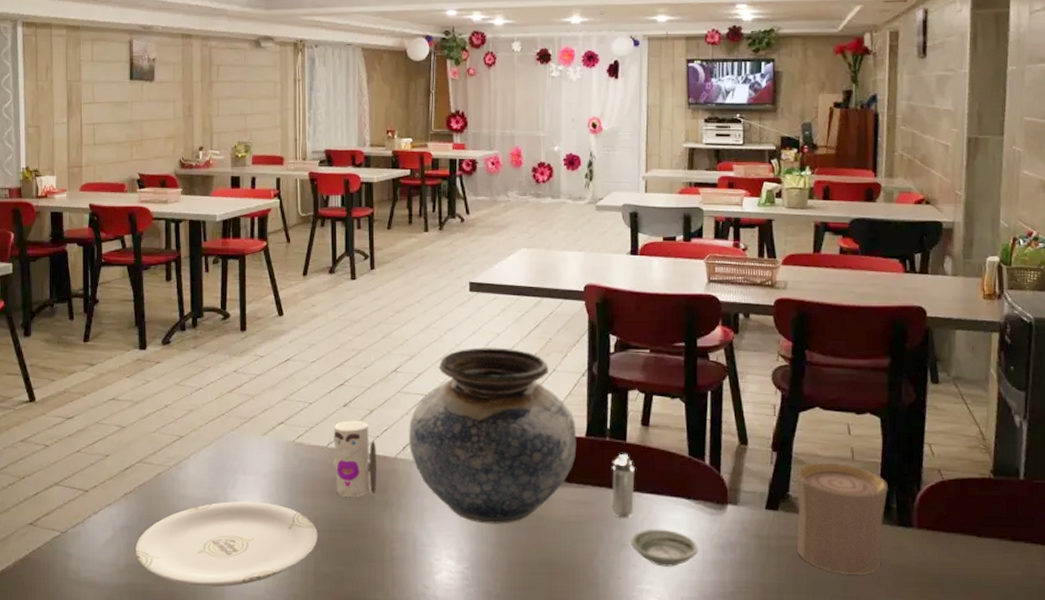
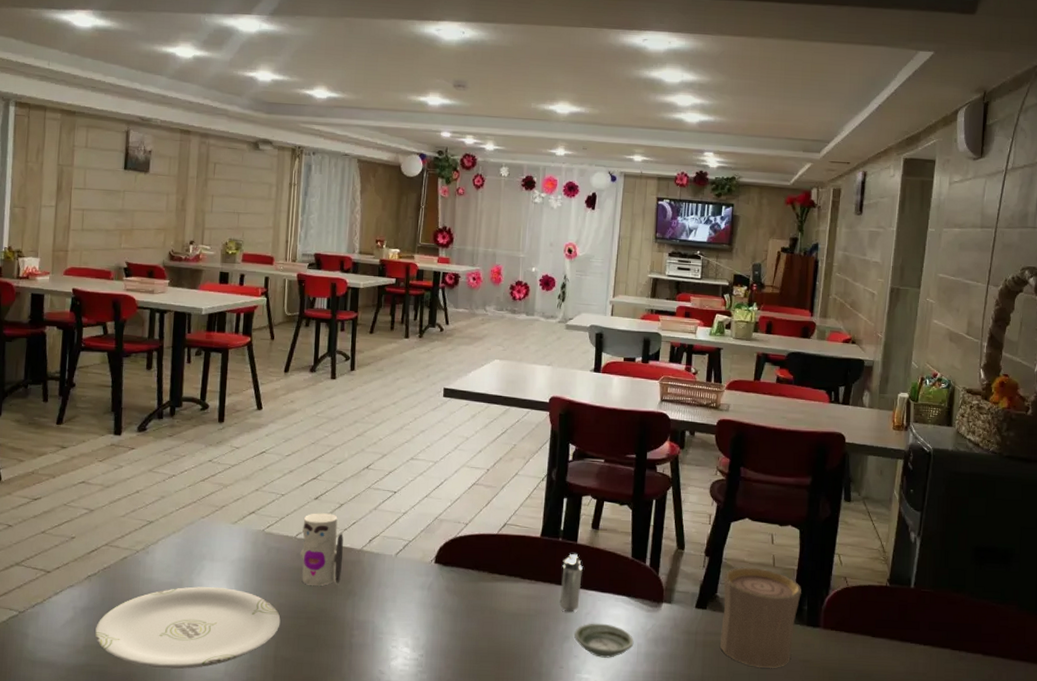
vase: present [409,348,577,524] -> none [375,450,533,615]

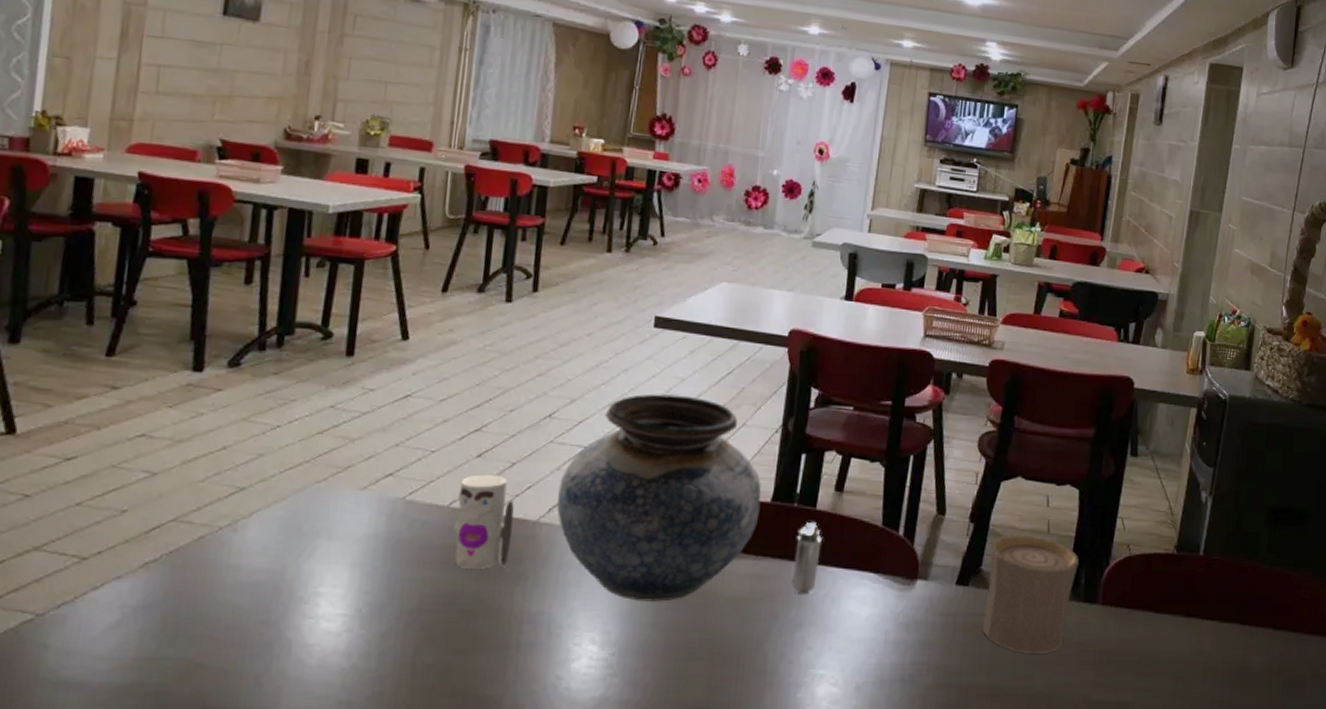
plate: present [95,586,281,670] -> none [152,574,423,685]
vase: none [375,450,533,615] -> present [557,394,762,602]
saucer: present [574,623,634,658] -> none [808,606,881,649]

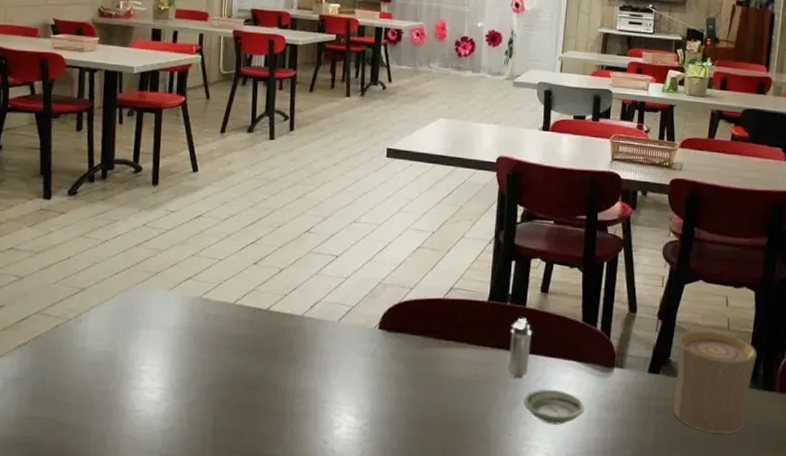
toy: present [453,474,514,569] -> none [239,278,284,353]
vase: present [557,394,762,602] -> none [317,212,480,382]
saucer: none [808,606,881,649] -> present [523,389,585,425]

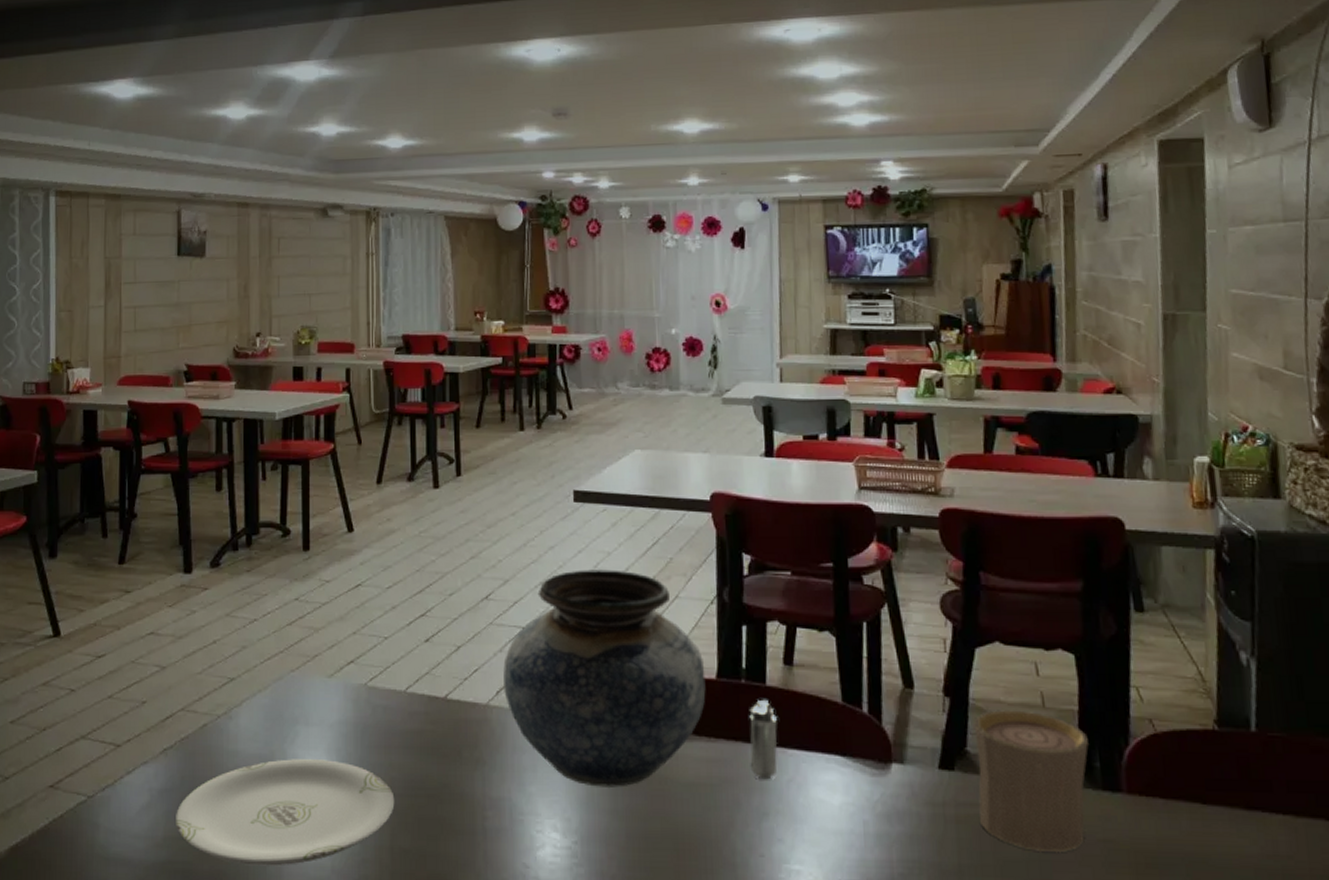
plate: none [26,355,220,441] -> present [176,759,395,866]
vase: none [317,212,480,382] -> present [503,570,706,787]
saucer: present [523,389,585,425] -> none [775,793,858,842]

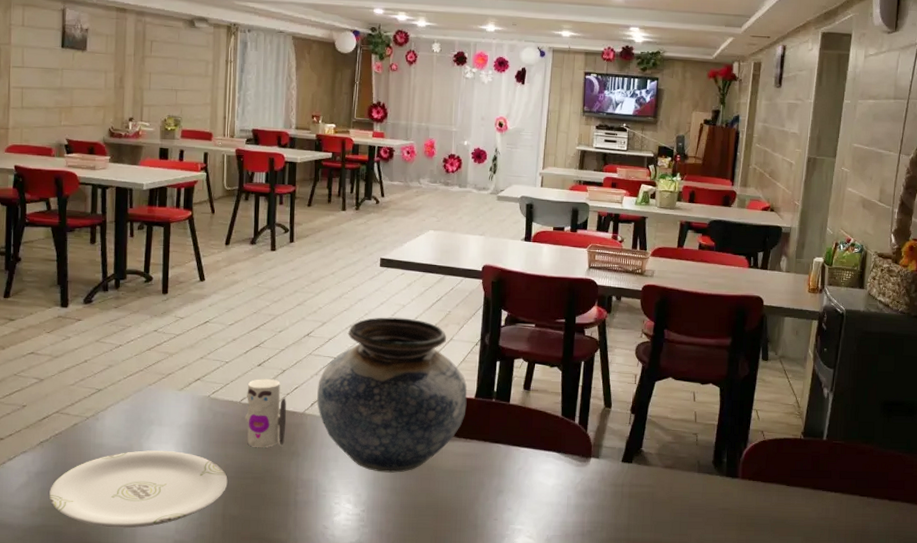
toy: none [412,659,466,753] -> present [245,379,287,447]
shaker: present [749,699,778,780] -> none [493,413,515,468]
cup: present [975,710,1089,852] -> none [644,423,721,516]

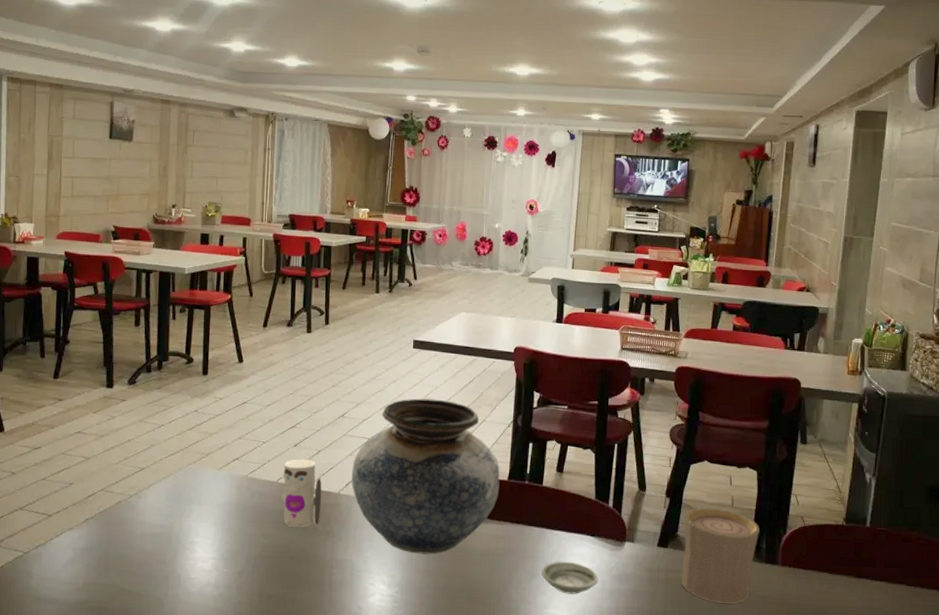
plate: present [49,450,228,529] -> none [94,528,265,606]
saucer: none [508,478,564,510] -> present [541,561,599,594]
cup: none [644,423,721,516] -> present [681,507,760,604]

